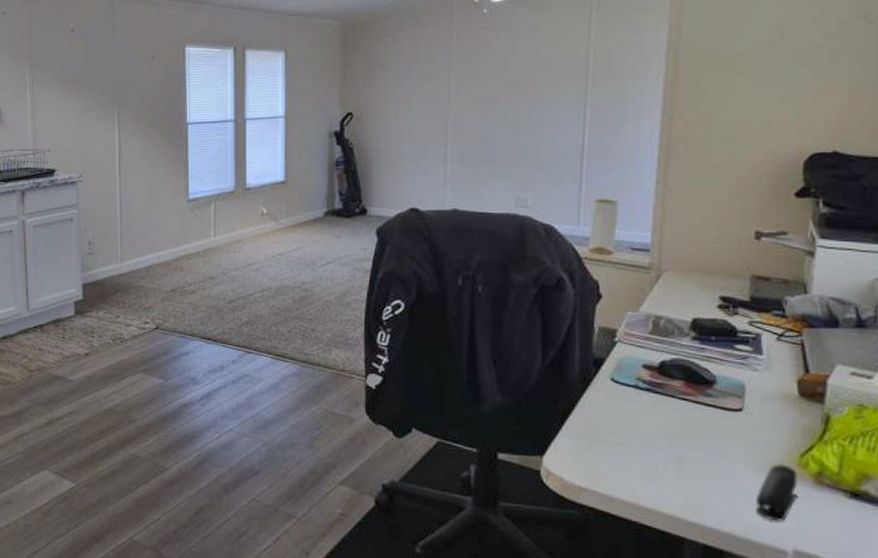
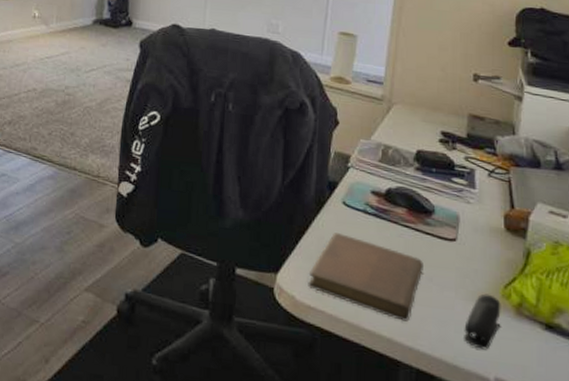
notebook: none [577,411,706,497] -> present [308,233,423,322]

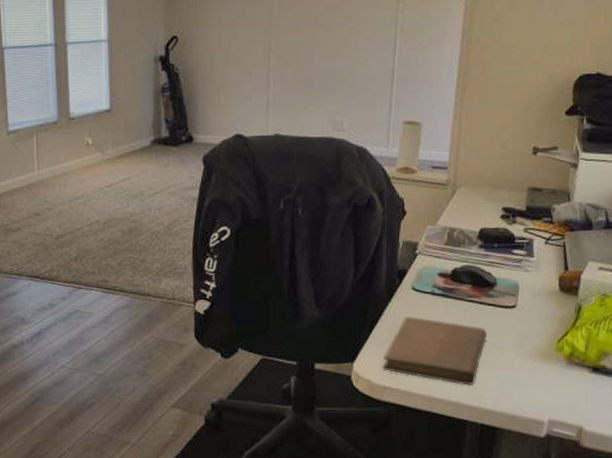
stapler: present [462,293,501,350] -> none [521,350,555,398]

